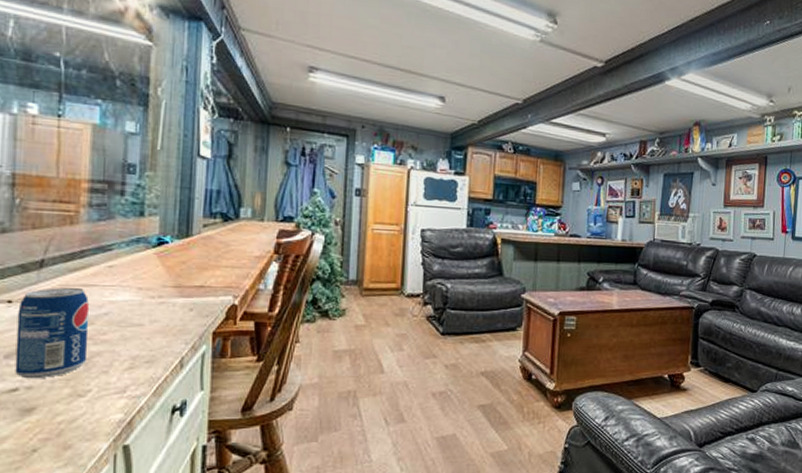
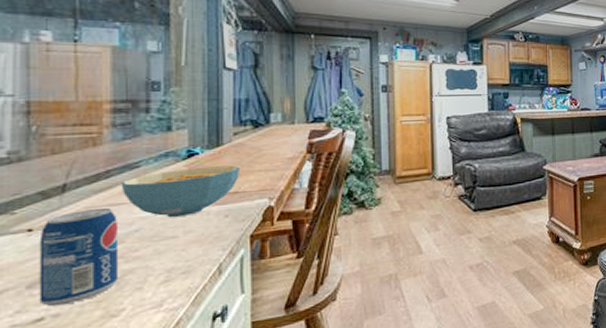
cereal bowl: none [94,256,207,306] -> present [121,165,239,218]

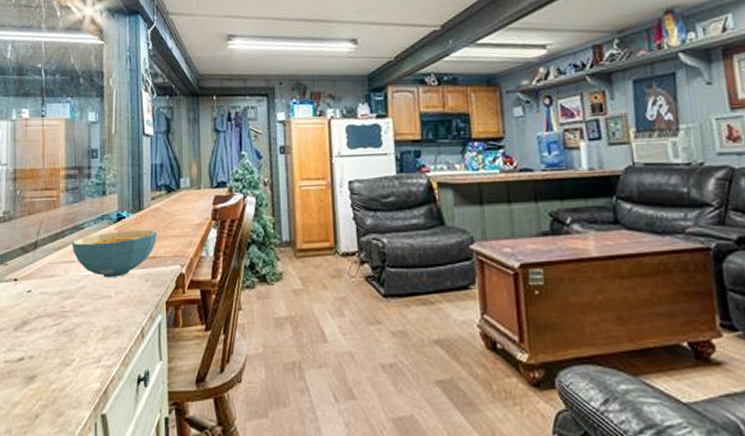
beverage can: present [39,208,119,307] -> none [21,265,71,349]

